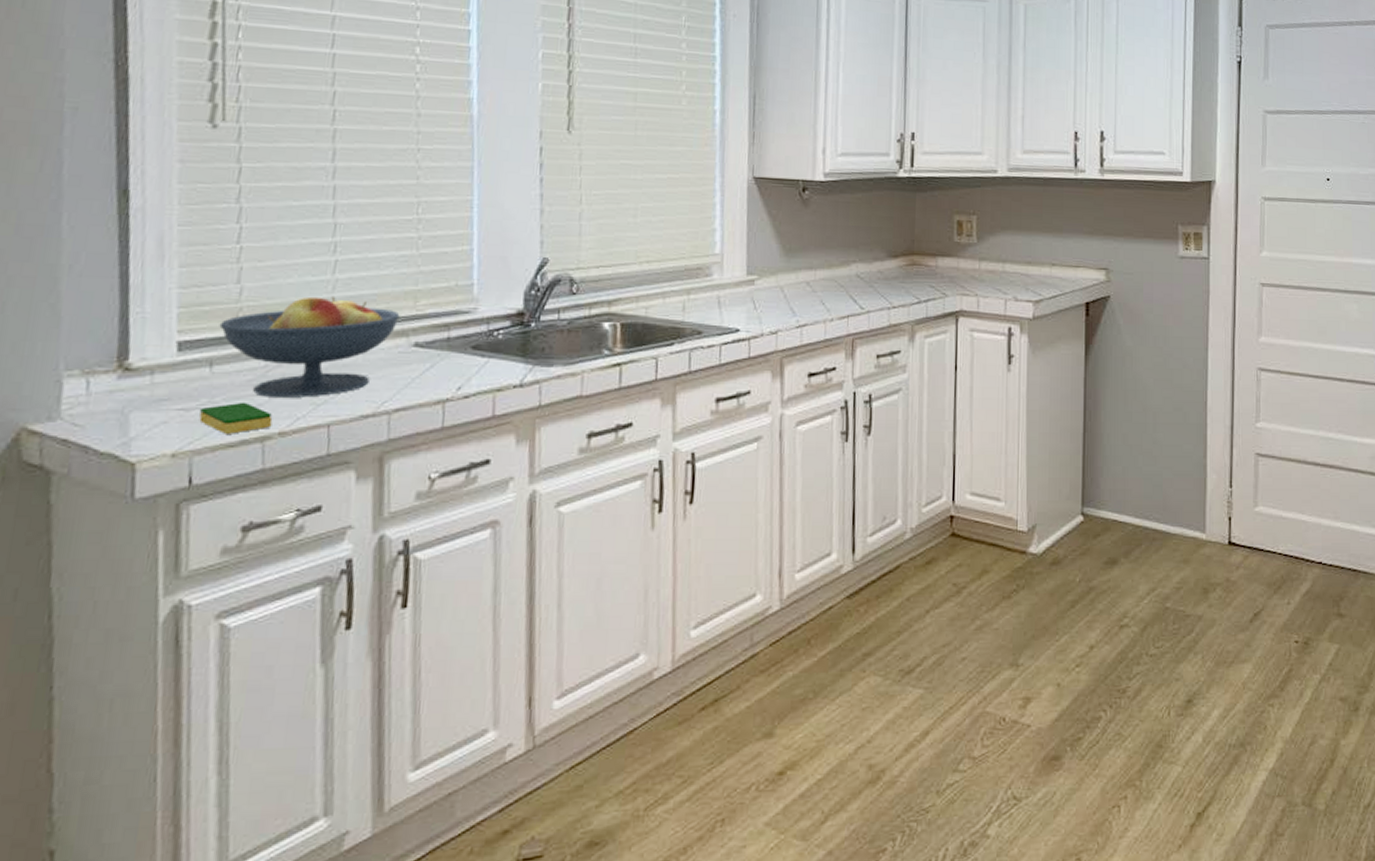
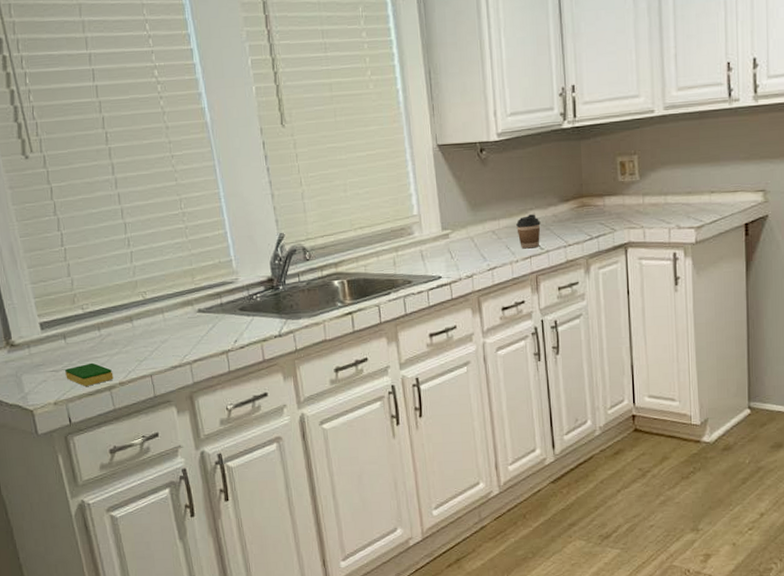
fruit bowl: present [219,295,400,398] -> none [63,279,184,358]
coffee cup: none [835,267,863,307] -> present [516,214,541,249]

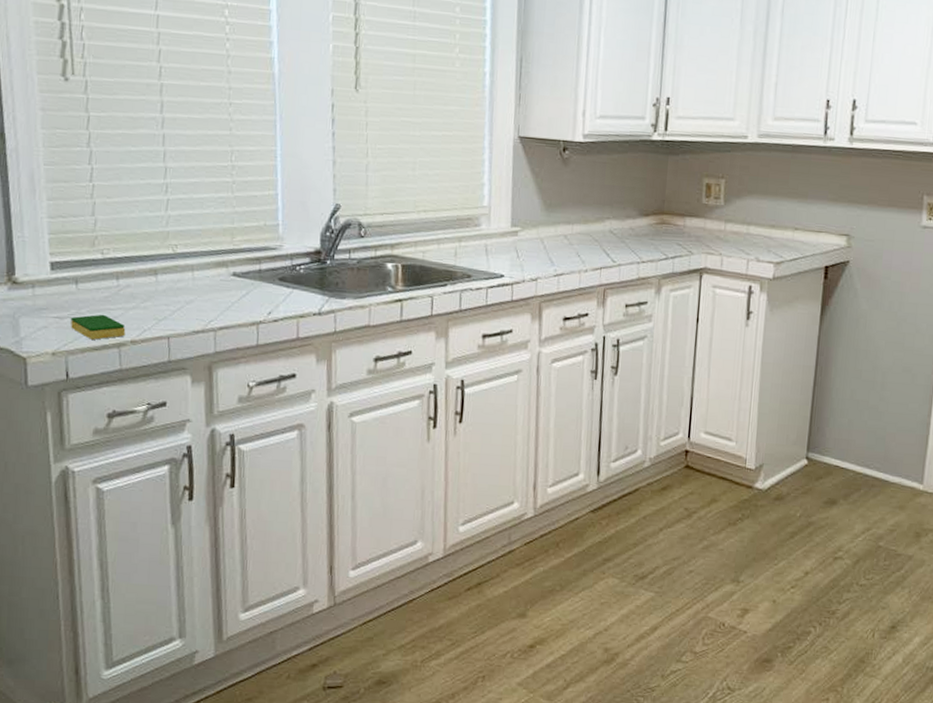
coffee cup: present [516,214,541,249] -> none [590,223,616,260]

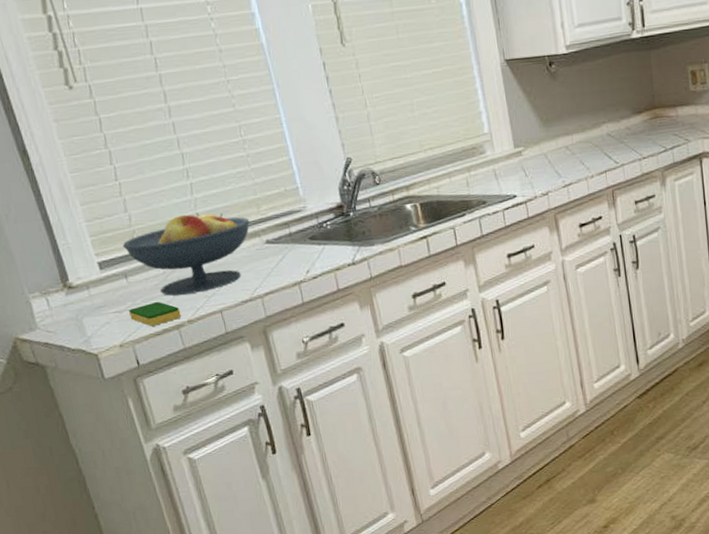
fruit bowl: none [81,229,221,314] -> present [122,212,250,296]

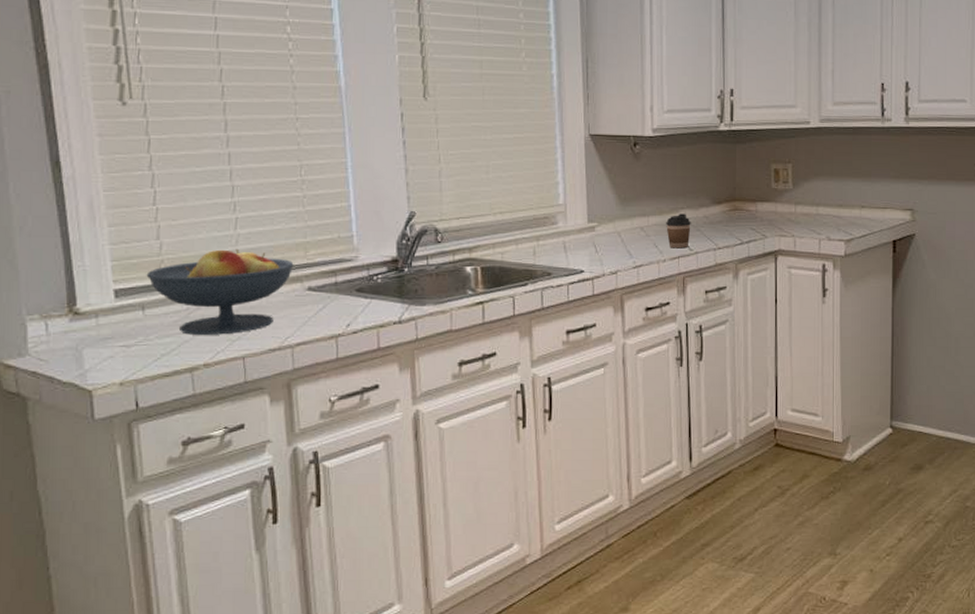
dish sponge: present [129,301,182,326] -> none [139,339,198,366]
coffee cup: none [589,127,615,164] -> present [666,213,691,249]

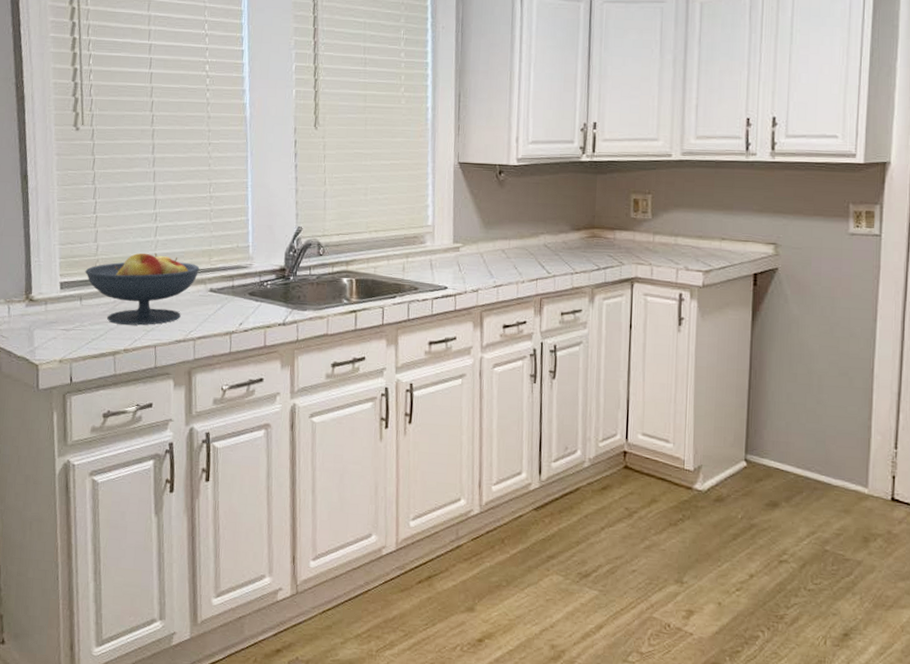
coffee cup: present [666,213,691,249] -> none [526,238,550,272]

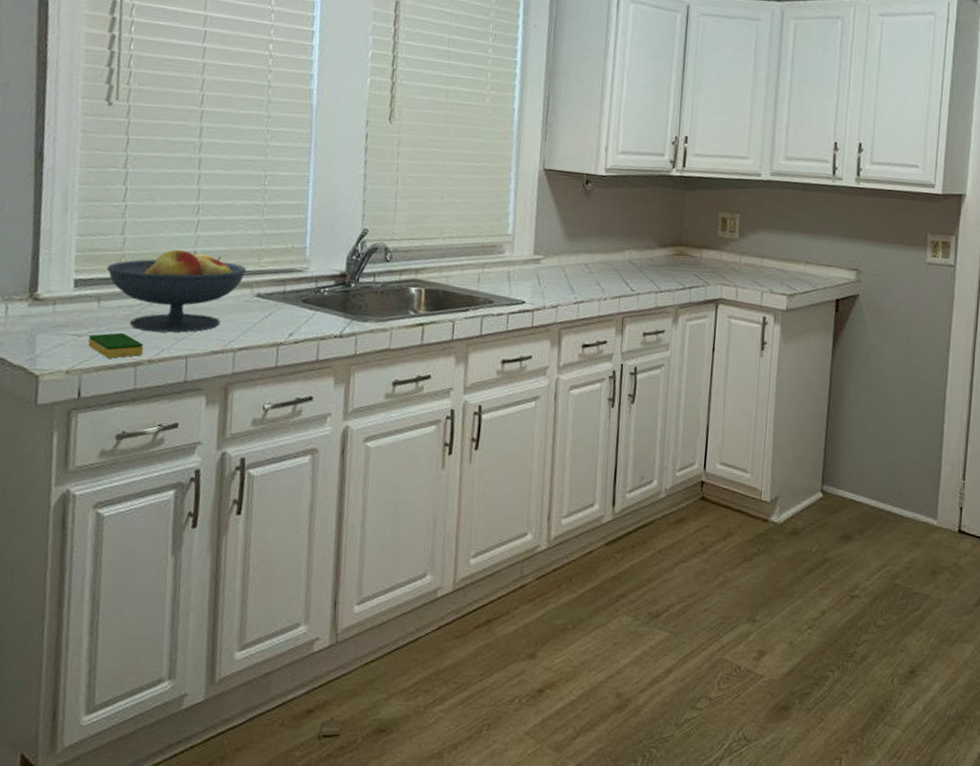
dish sponge: none [75,326,120,349] -> present [88,332,144,358]

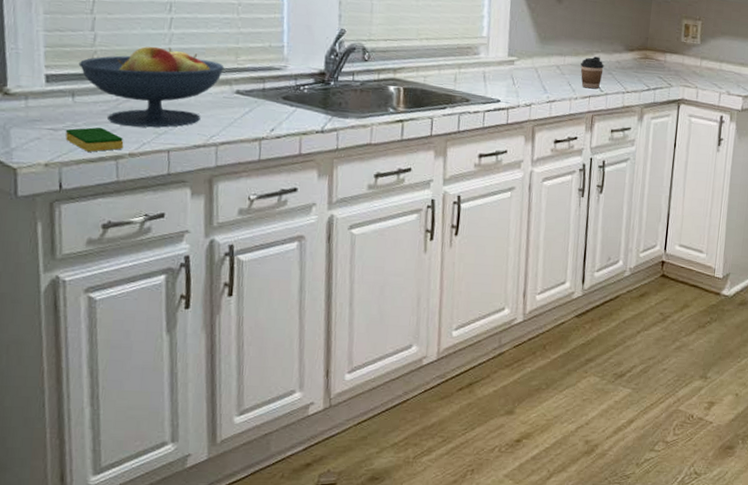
coffee cup: none [610,253,635,289] -> present [580,56,604,89]

